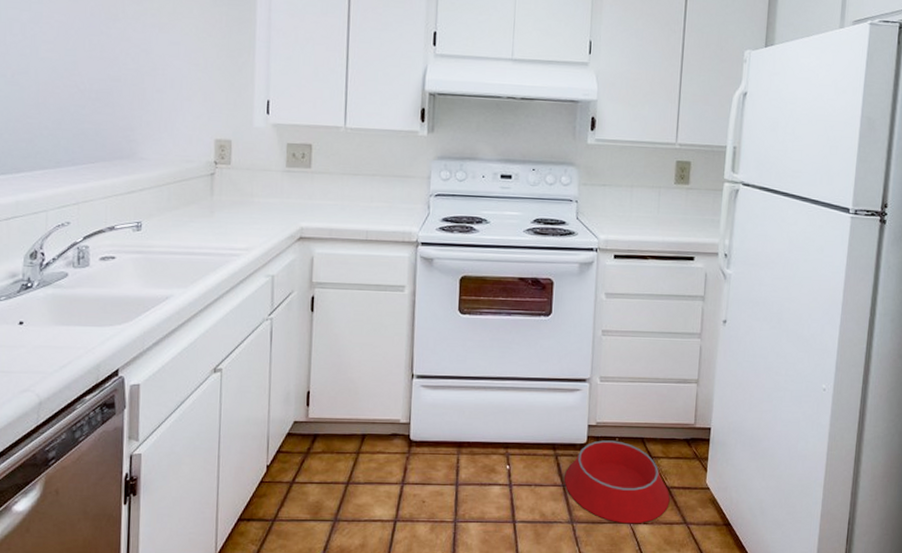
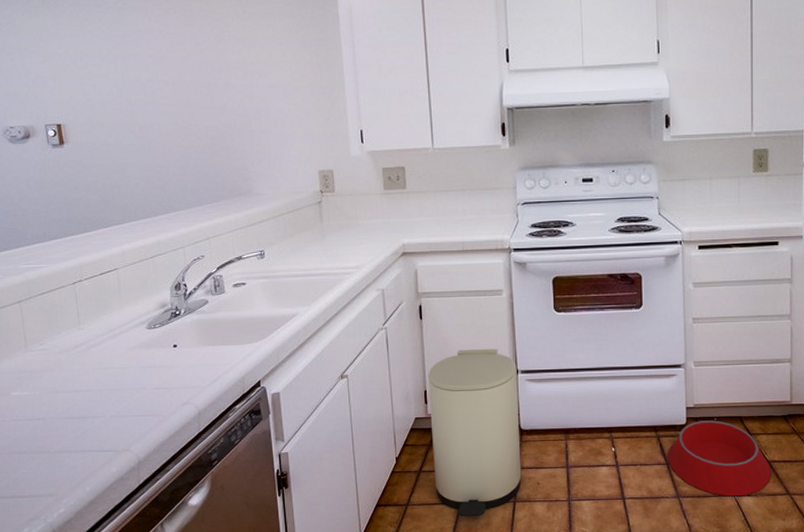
pedal bin: none [308,348,412,536] -> present [428,348,522,516]

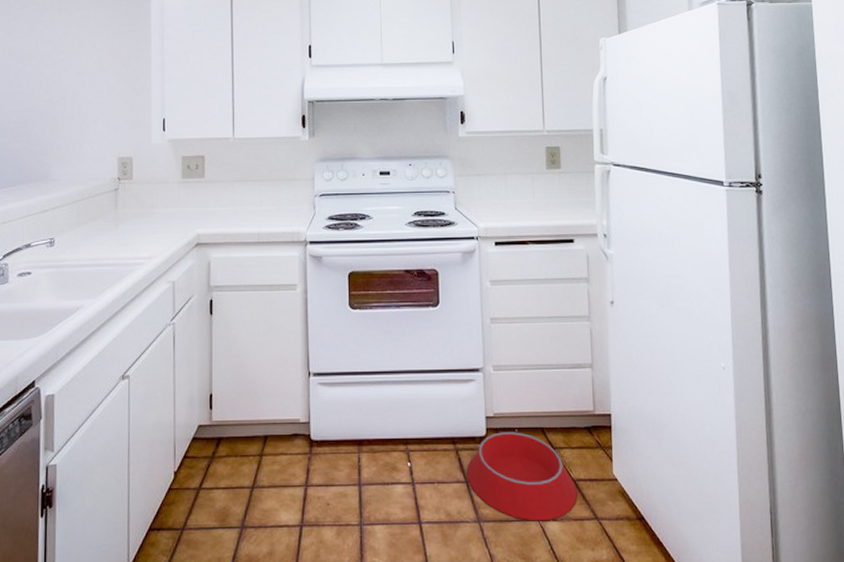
pedal bin: present [428,348,522,516] -> none [214,348,310,543]

